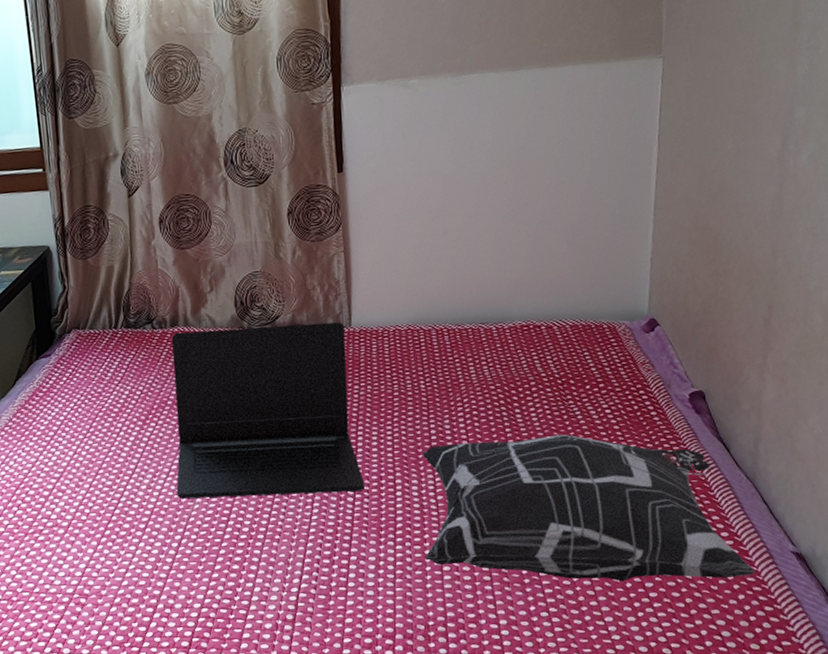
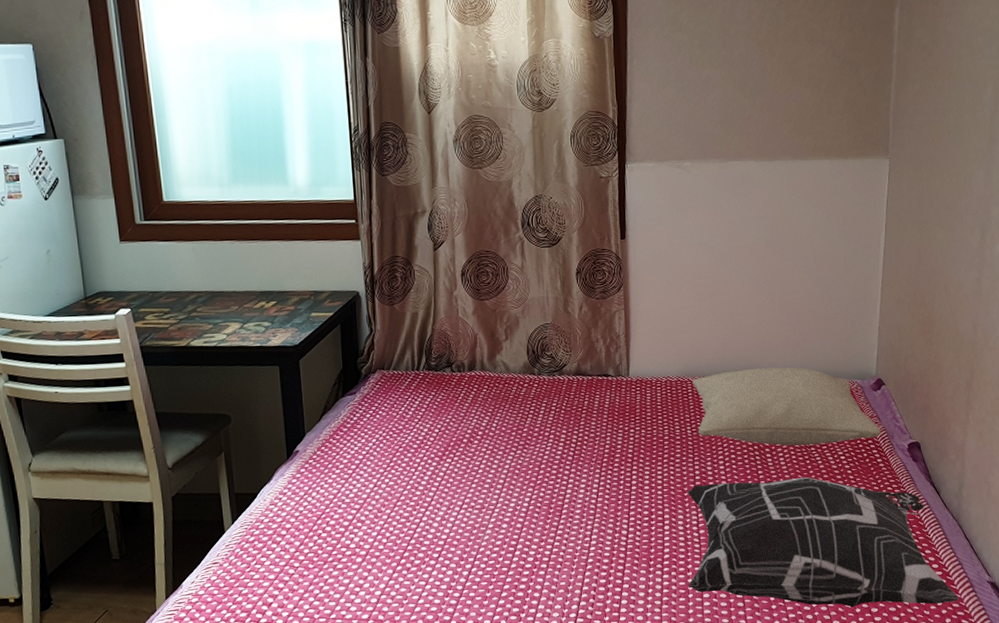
laptop: present [171,322,364,499] -> none [468,372,637,530]
pillow: none [425,309,655,400] -> present [692,367,881,446]

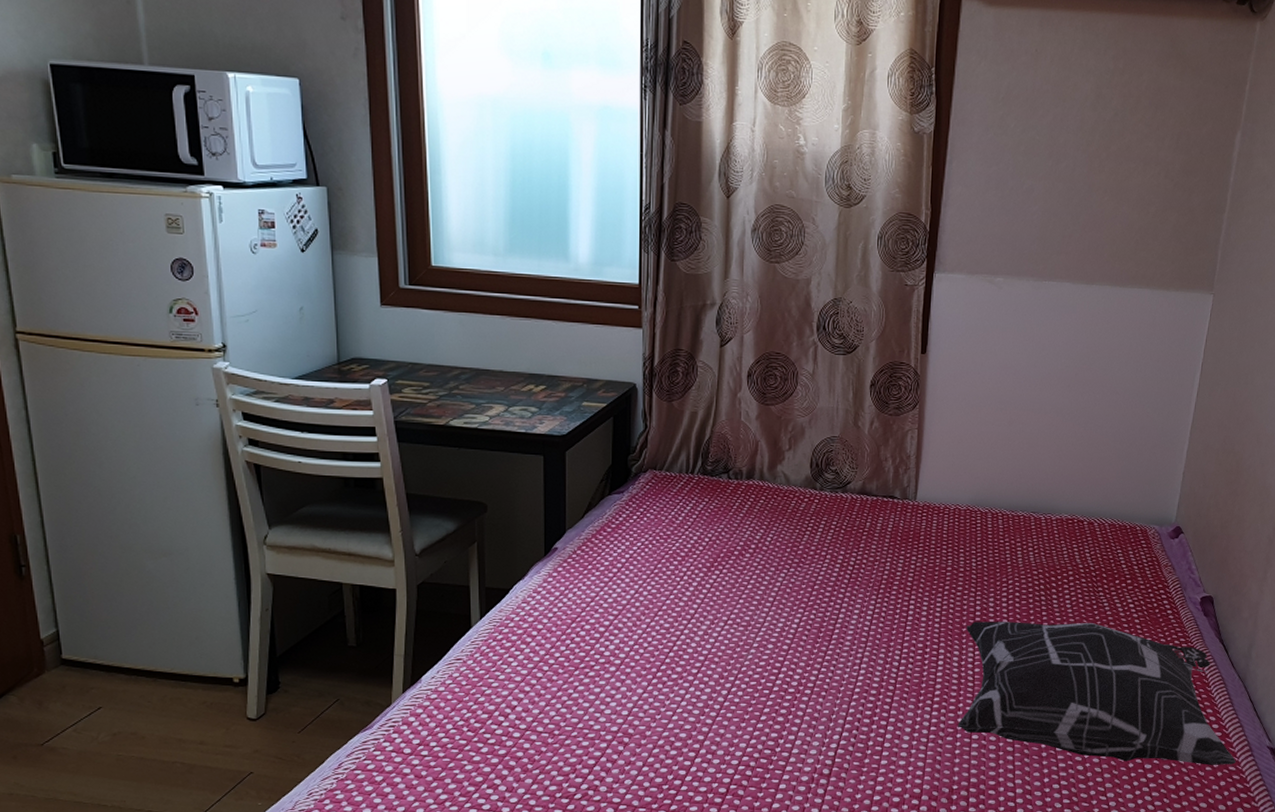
pillow: present [692,367,881,446] -> none [982,503,1174,590]

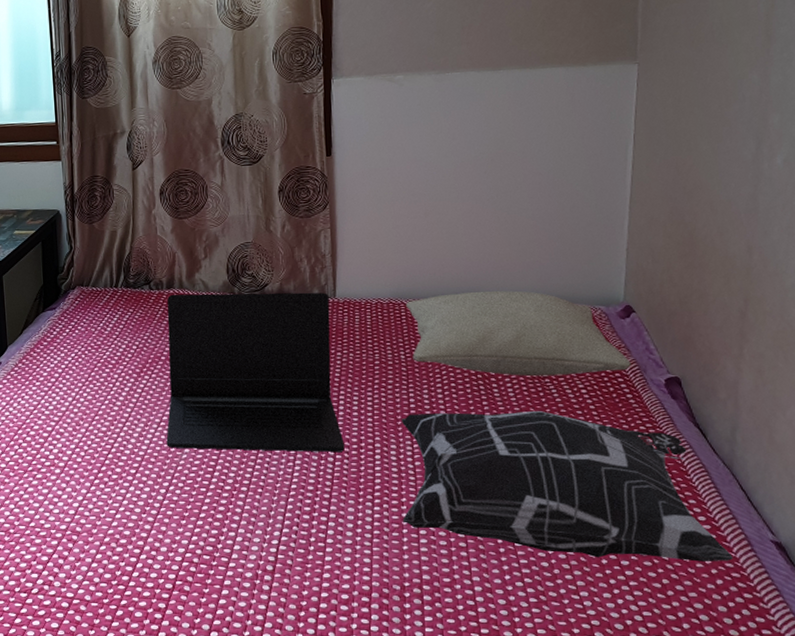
laptop: none [732,485,910,656] -> present [166,292,345,452]
pillow: none [982,503,1174,590] -> present [406,290,631,377]

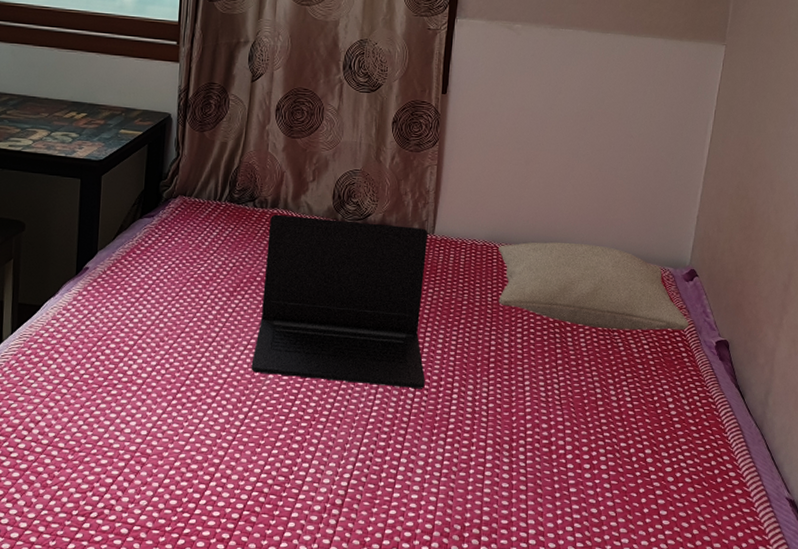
decorative pillow: present [402,410,733,562] -> none [471,356,754,515]

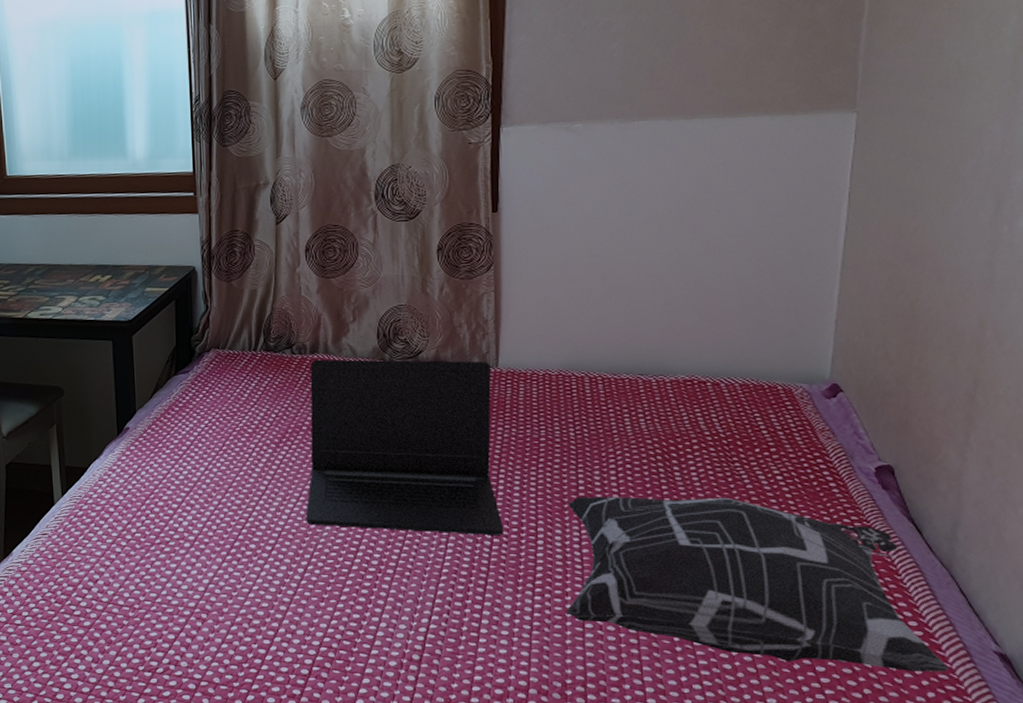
decorative pillow: none [471,356,754,515] -> present [567,497,948,672]
pillow: present [498,242,689,331] -> none [578,364,836,460]

